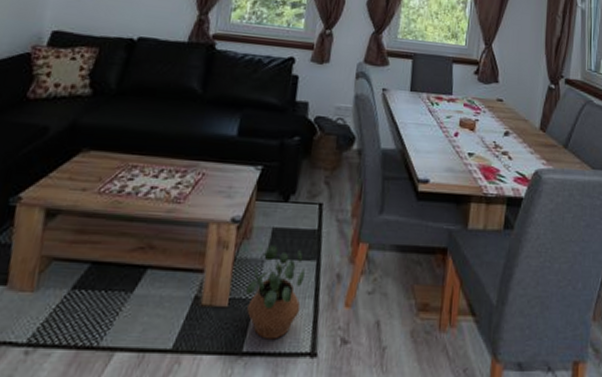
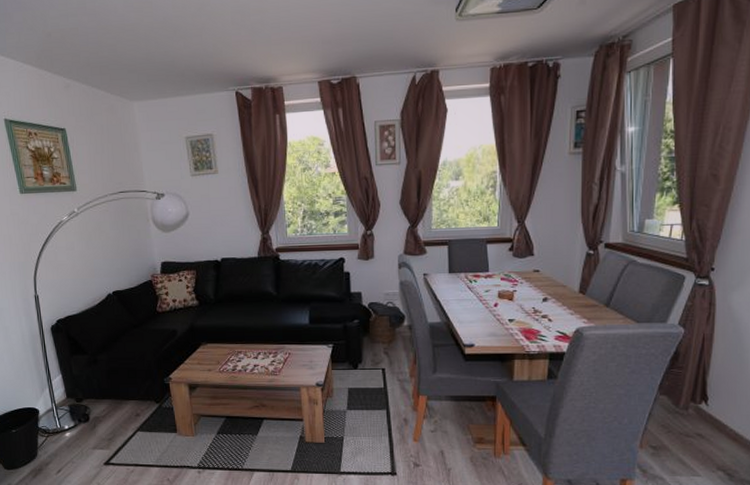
potted plant: present [246,244,305,340] -> none [336,400,379,464]

